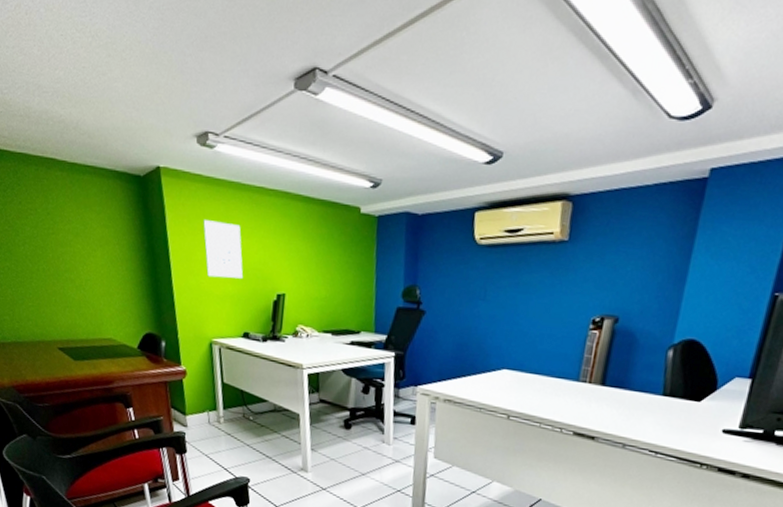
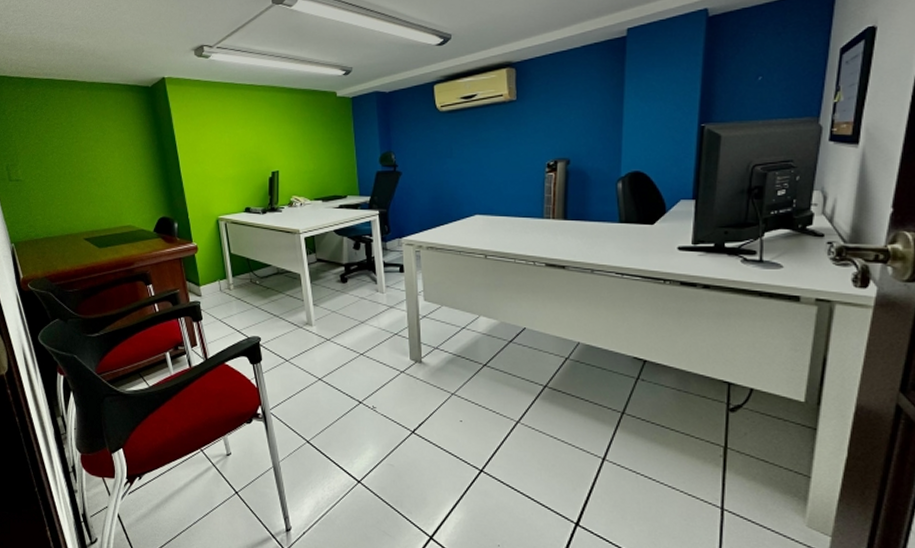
wall art: present [203,220,243,279] -> none [204,116,241,164]

